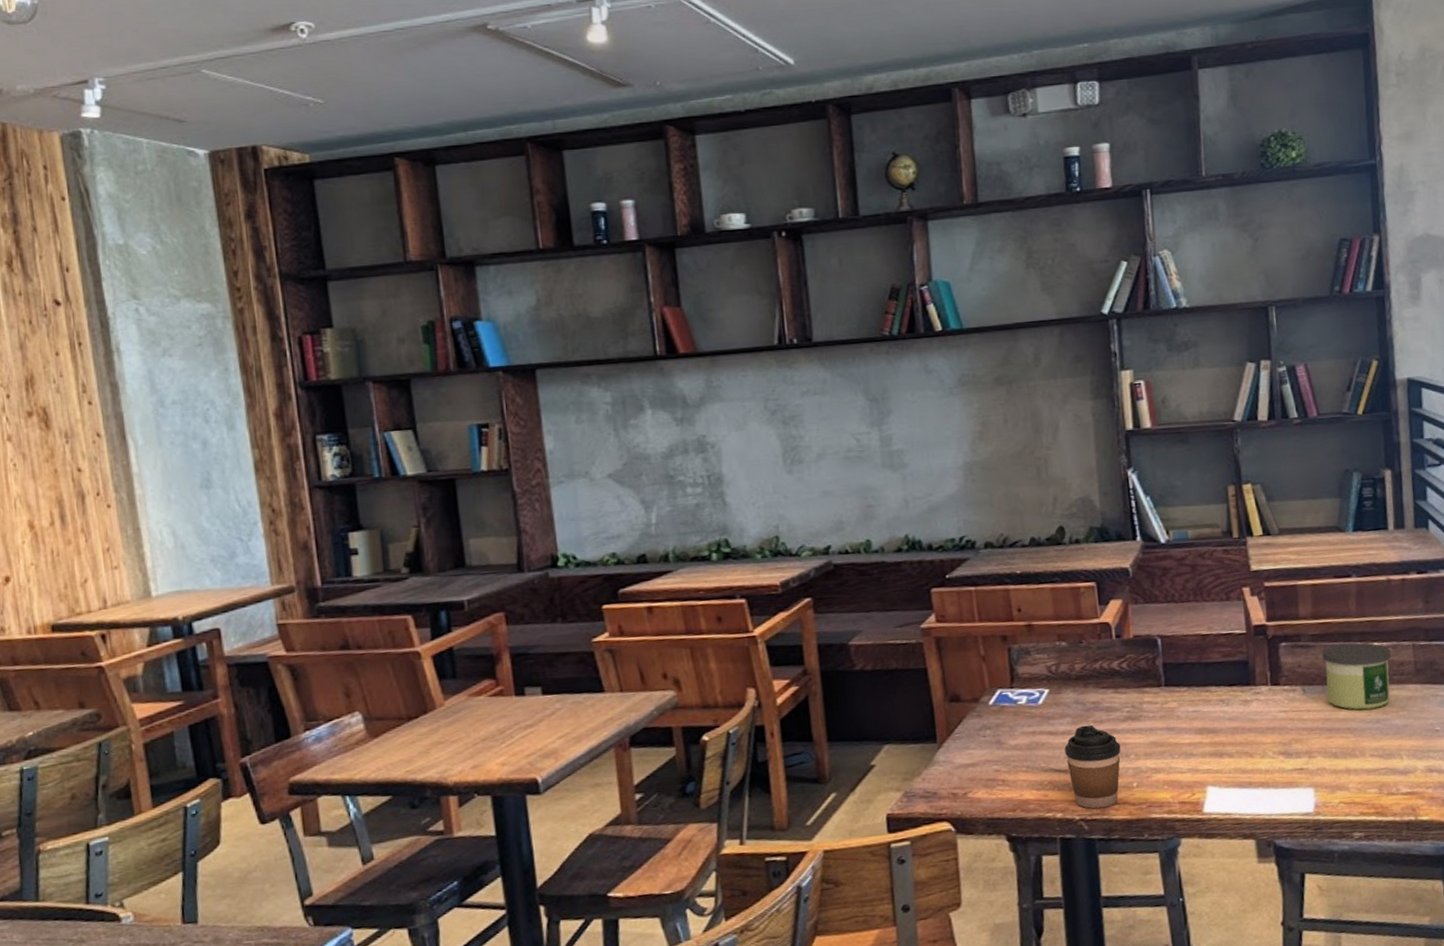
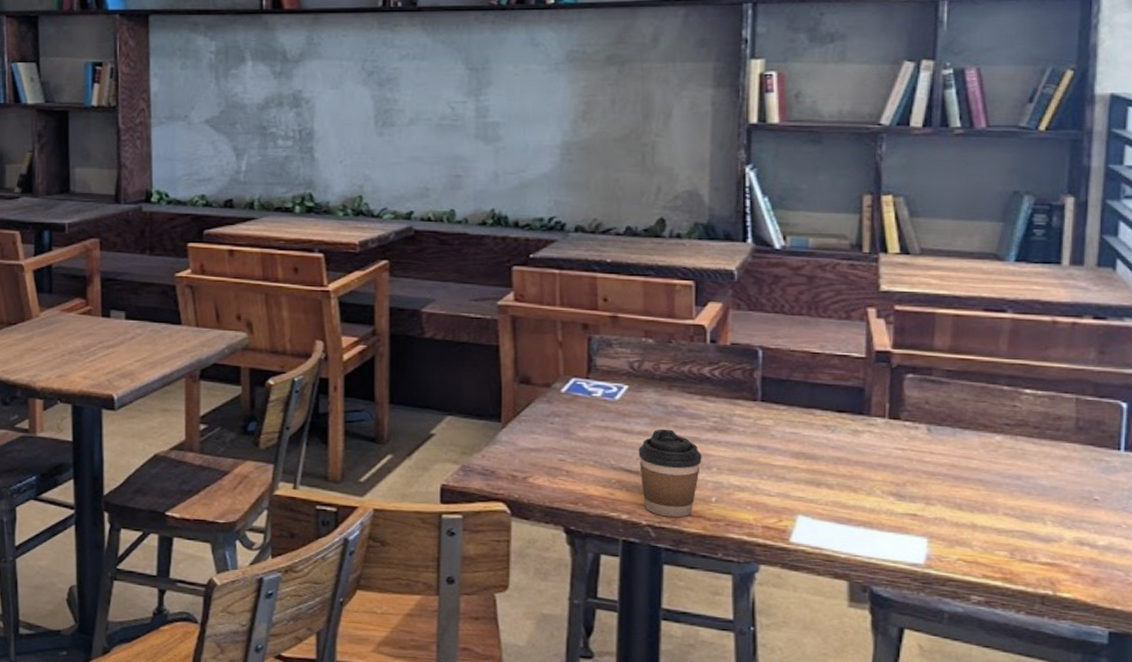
candle: present [1321,643,1392,710] -> none [957,385,1047,463]

